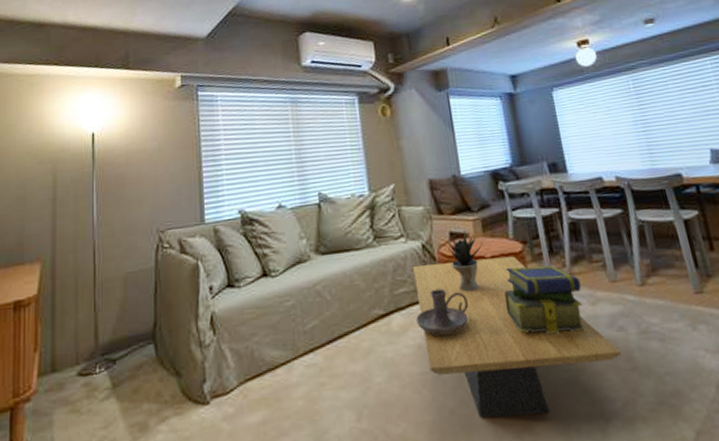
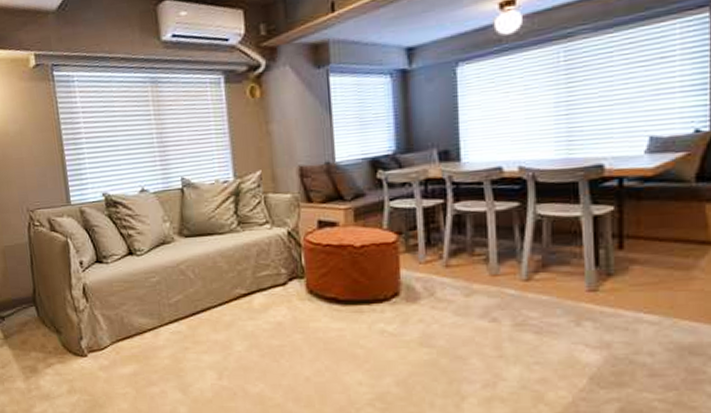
coffee table: present [413,256,622,418] -> none [277,246,490,388]
candle holder: present [416,288,468,335] -> none [278,273,332,315]
potted plant: present [447,230,483,292] -> none [314,219,353,278]
stack of books: present [504,265,586,335] -> none [371,256,456,321]

